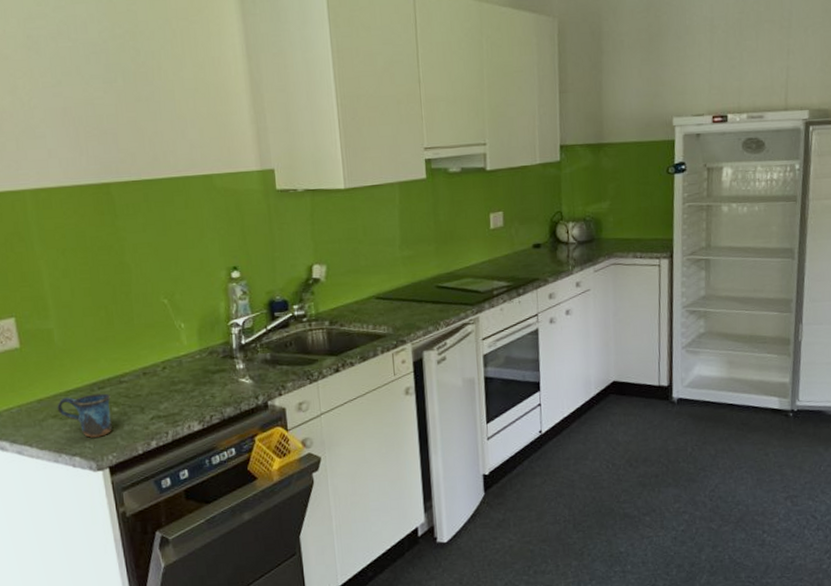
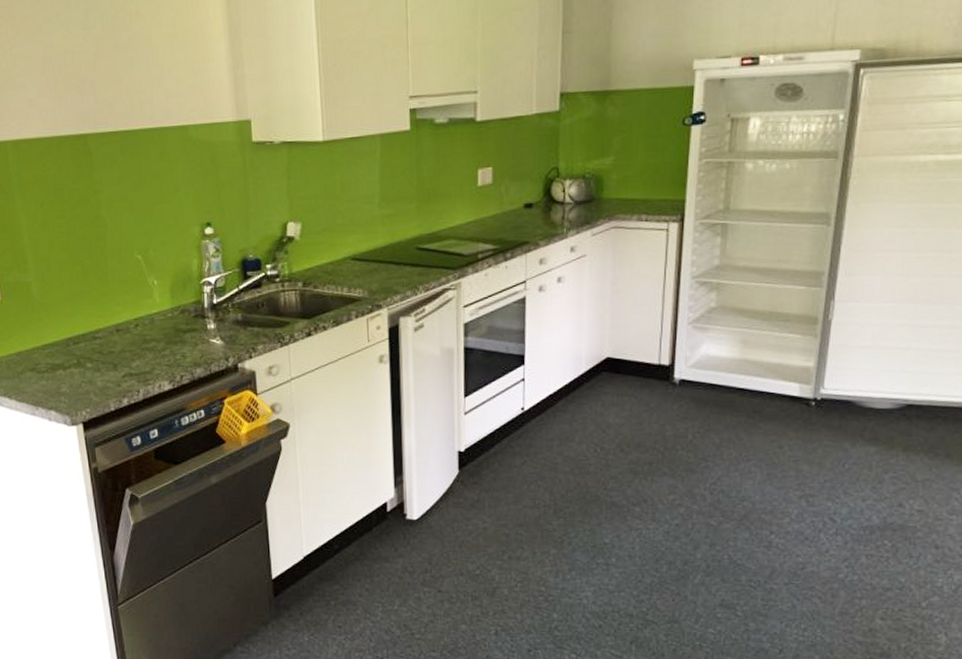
mug: present [57,393,112,438] -> none [34,348,86,392]

